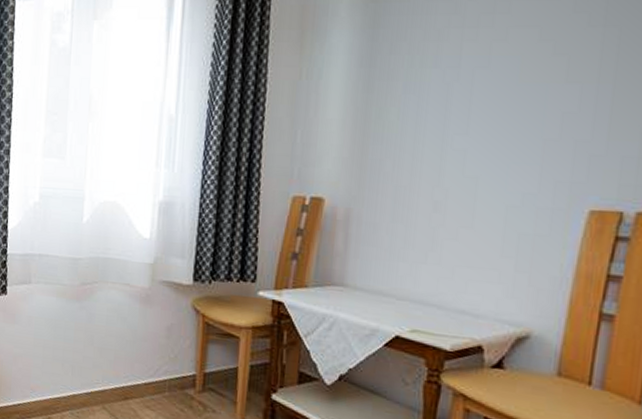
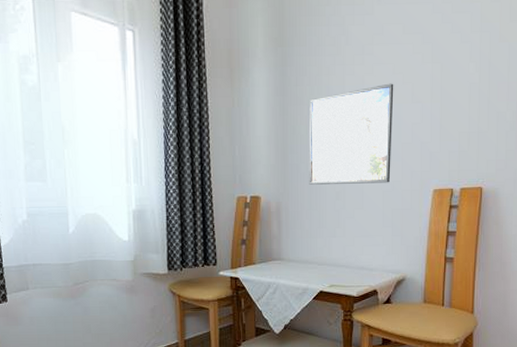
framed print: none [394,54,539,195] -> present [309,83,394,185]

